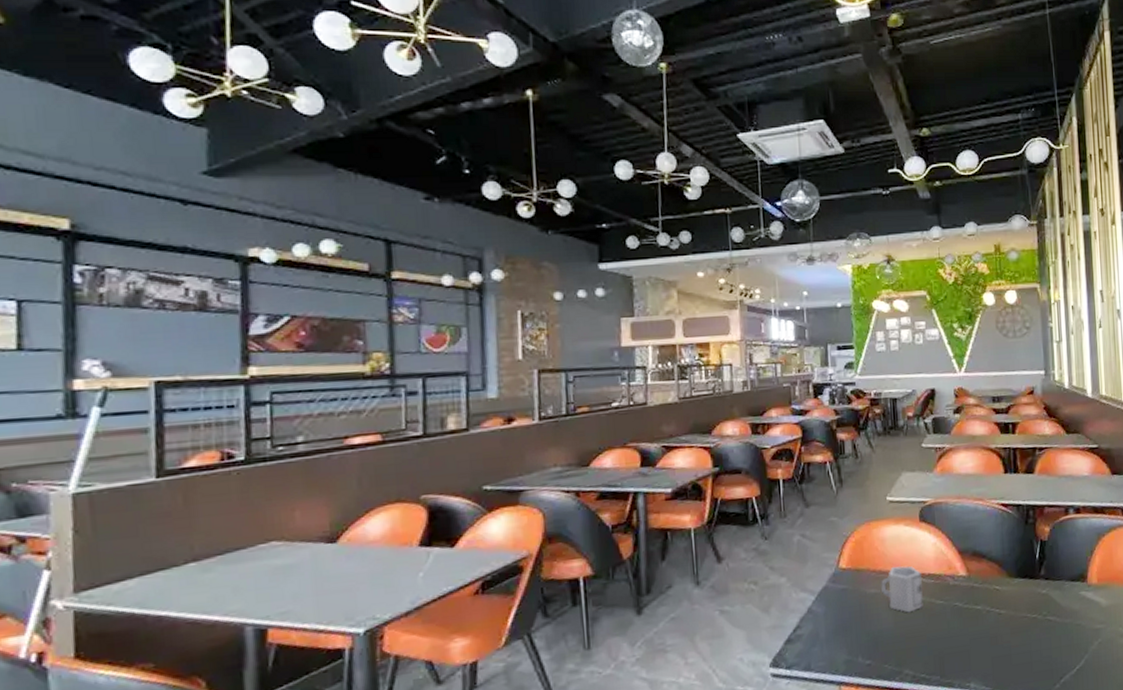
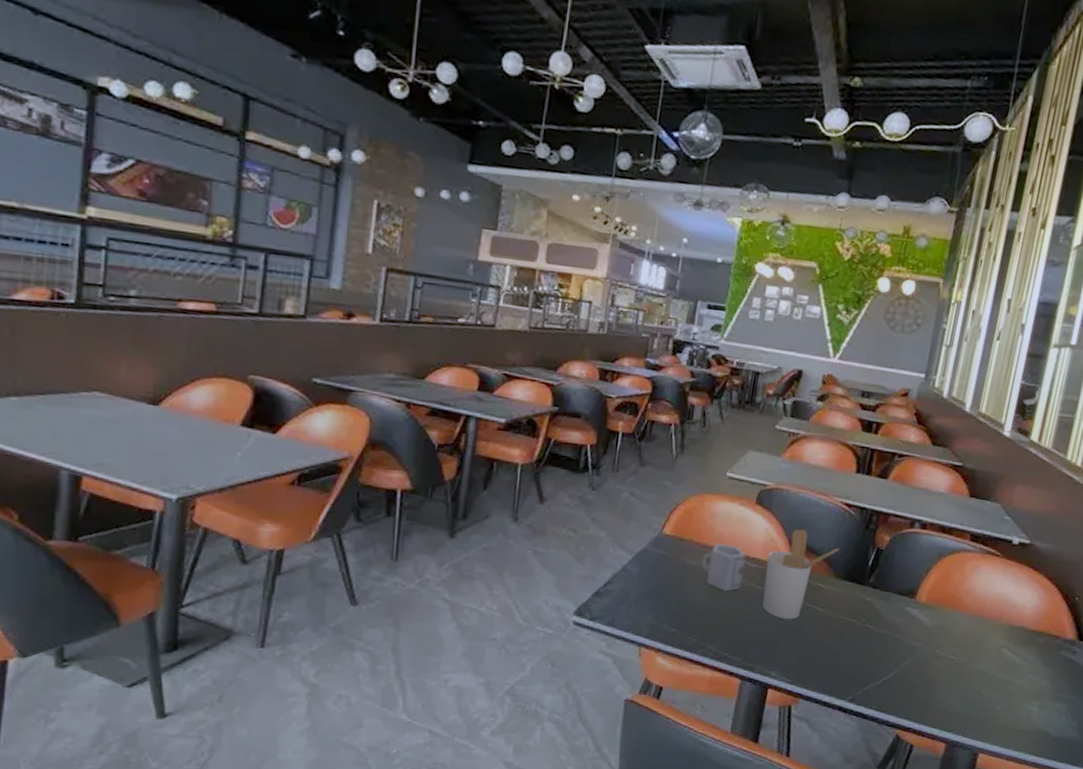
utensil holder: none [941,537,1007,629] -> present [762,529,840,620]

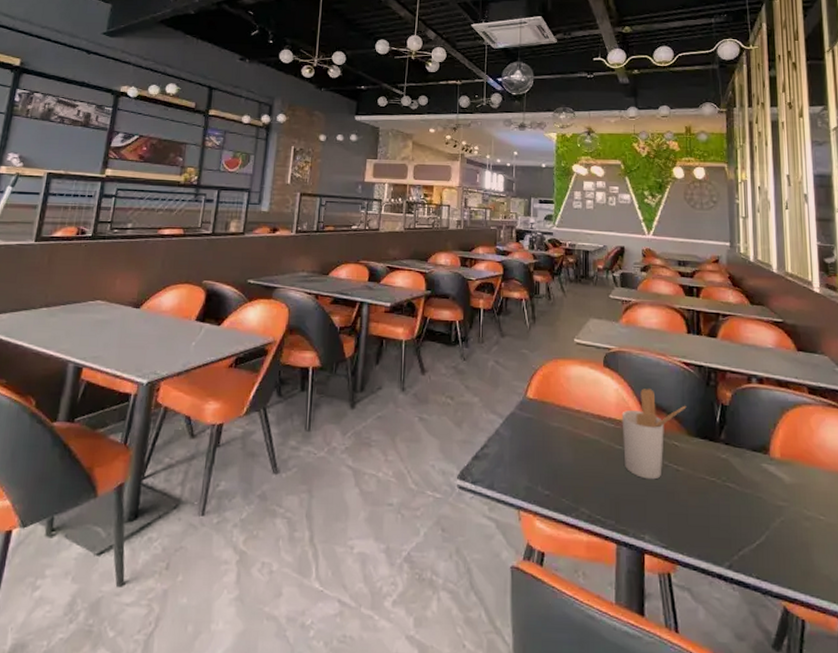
cup: present [700,544,747,592] -> none [563,406,604,452]

